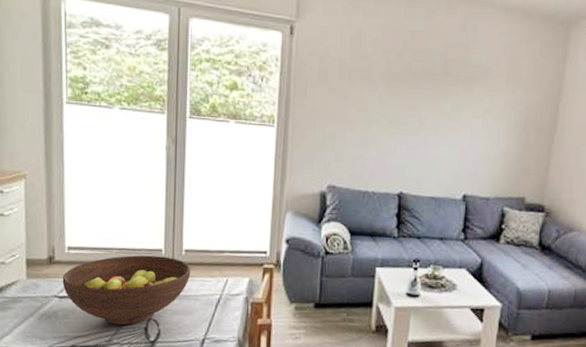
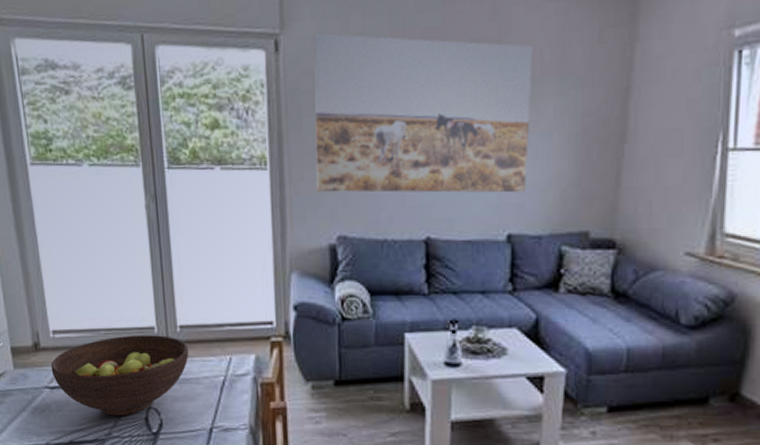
wall art: none [313,24,492,163] -> present [313,33,533,193]

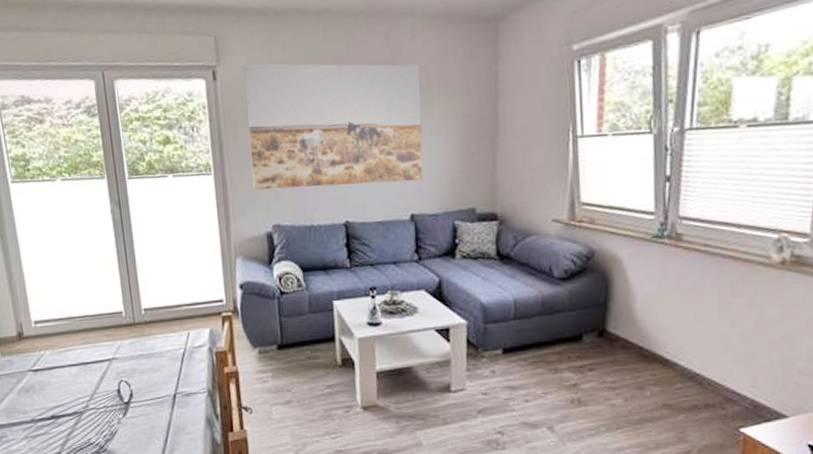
fruit bowl: present [50,335,189,416] -> none [33,318,153,391]

